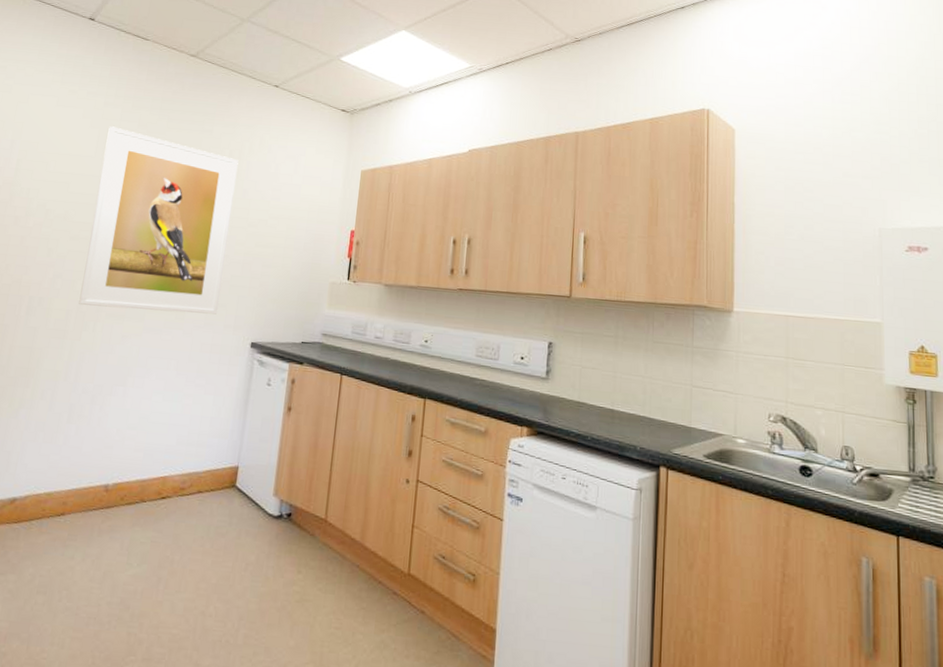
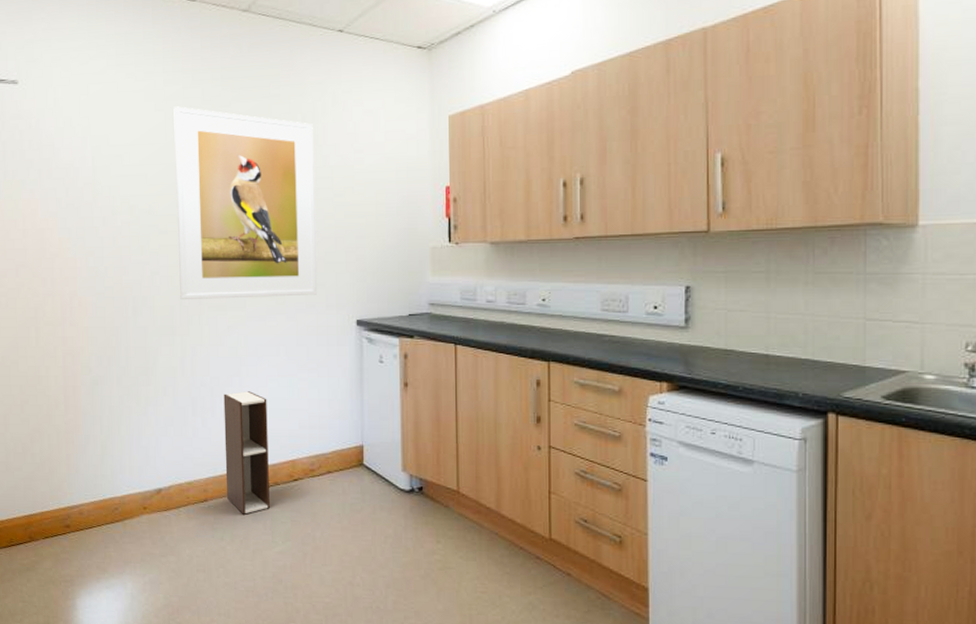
shelf: none [86,402,149,532] -> present [223,391,270,515]

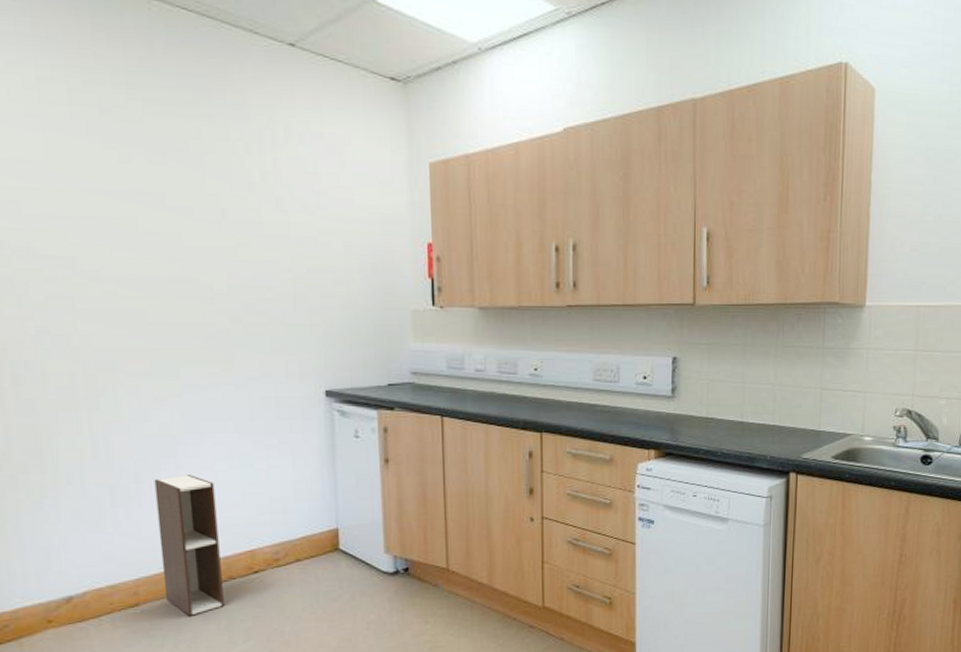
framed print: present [173,106,318,299] -> none [55,114,275,365]

